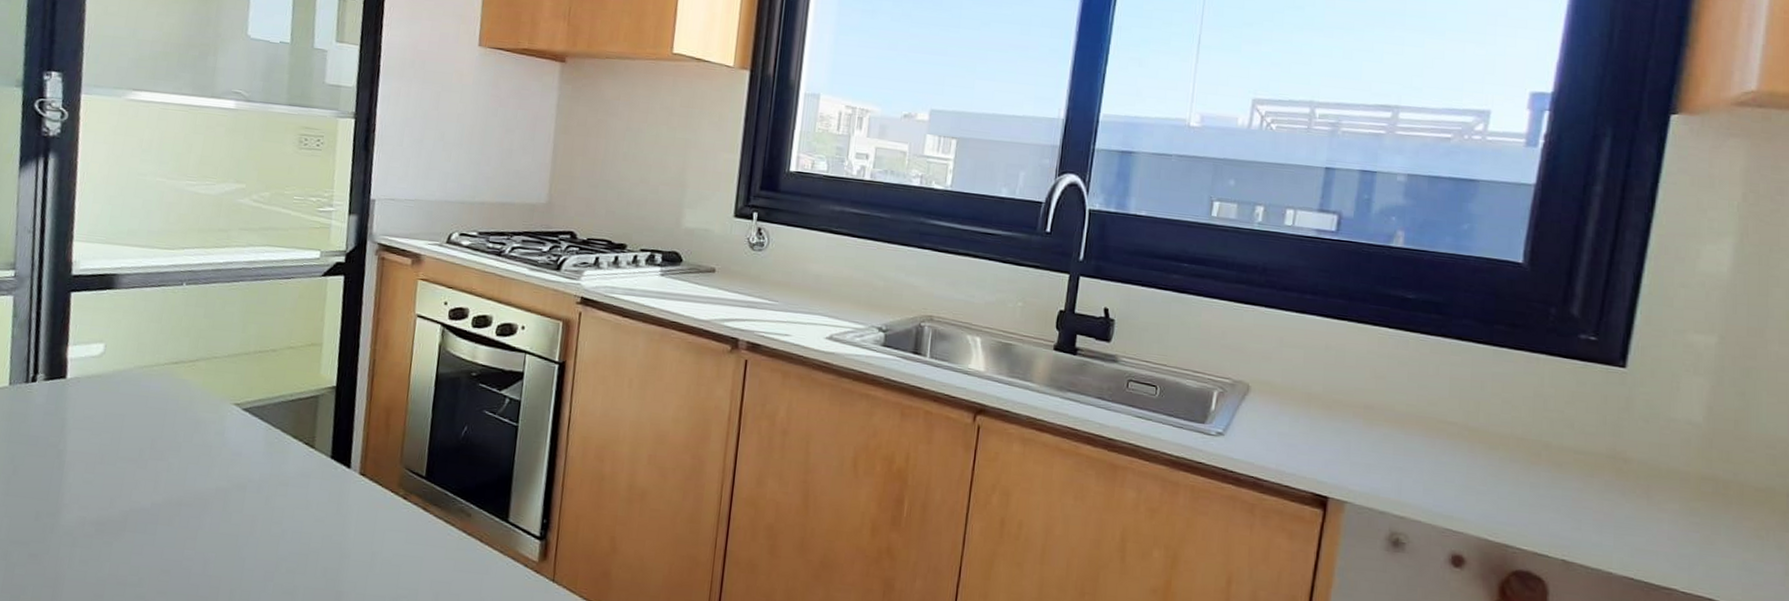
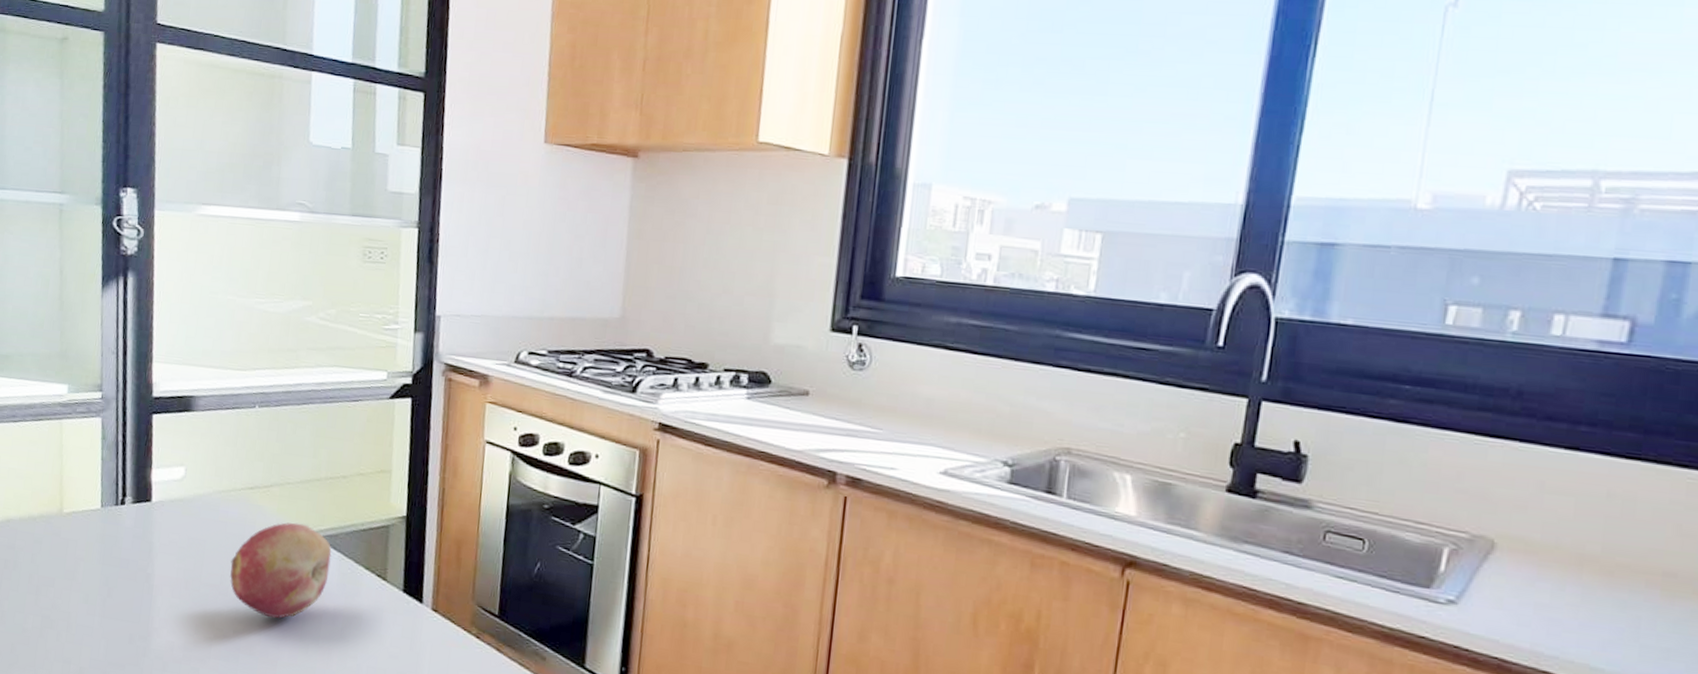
fruit: none [149,395,259,490] -> present [230,522,332,619]

